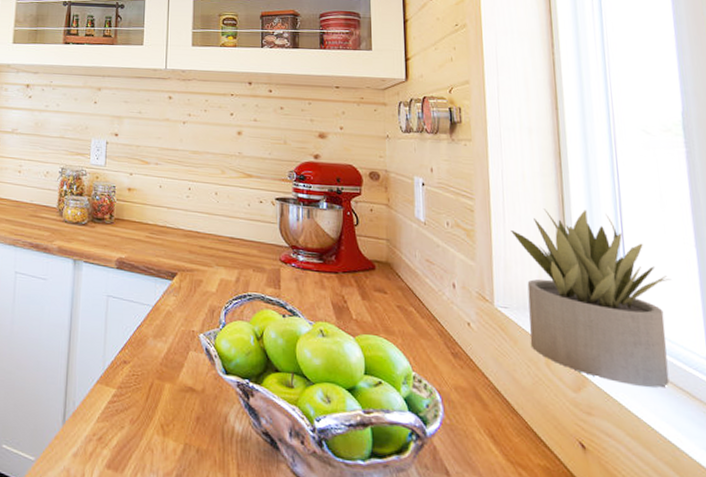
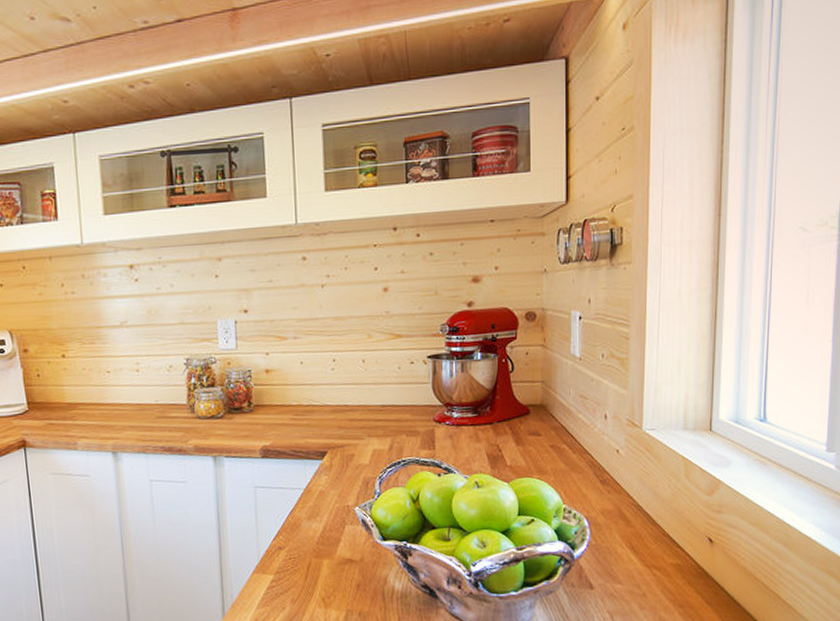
succulent plant: present [511,208,672,388] -> none [663,320,806,481]

